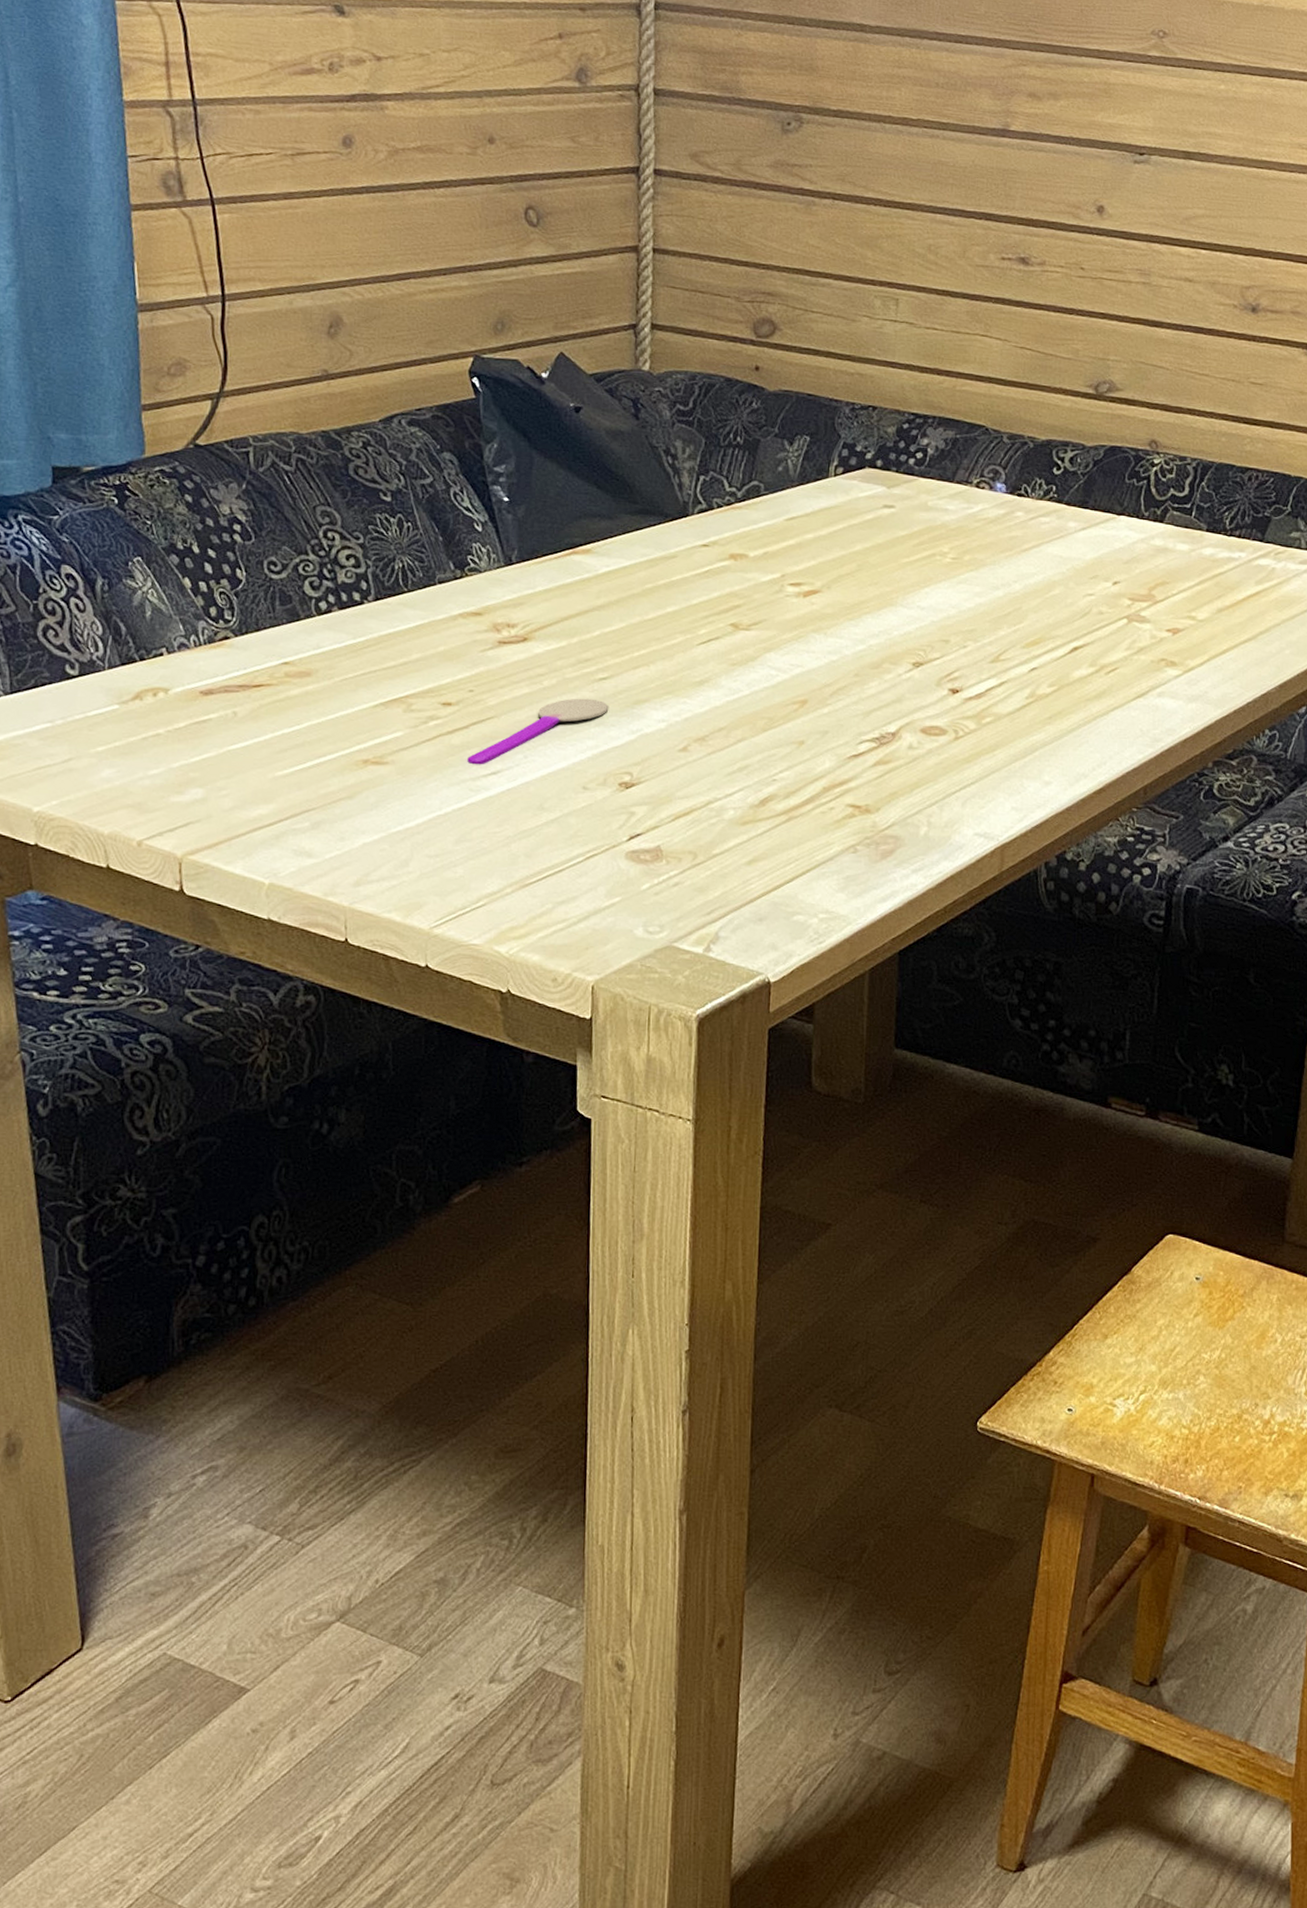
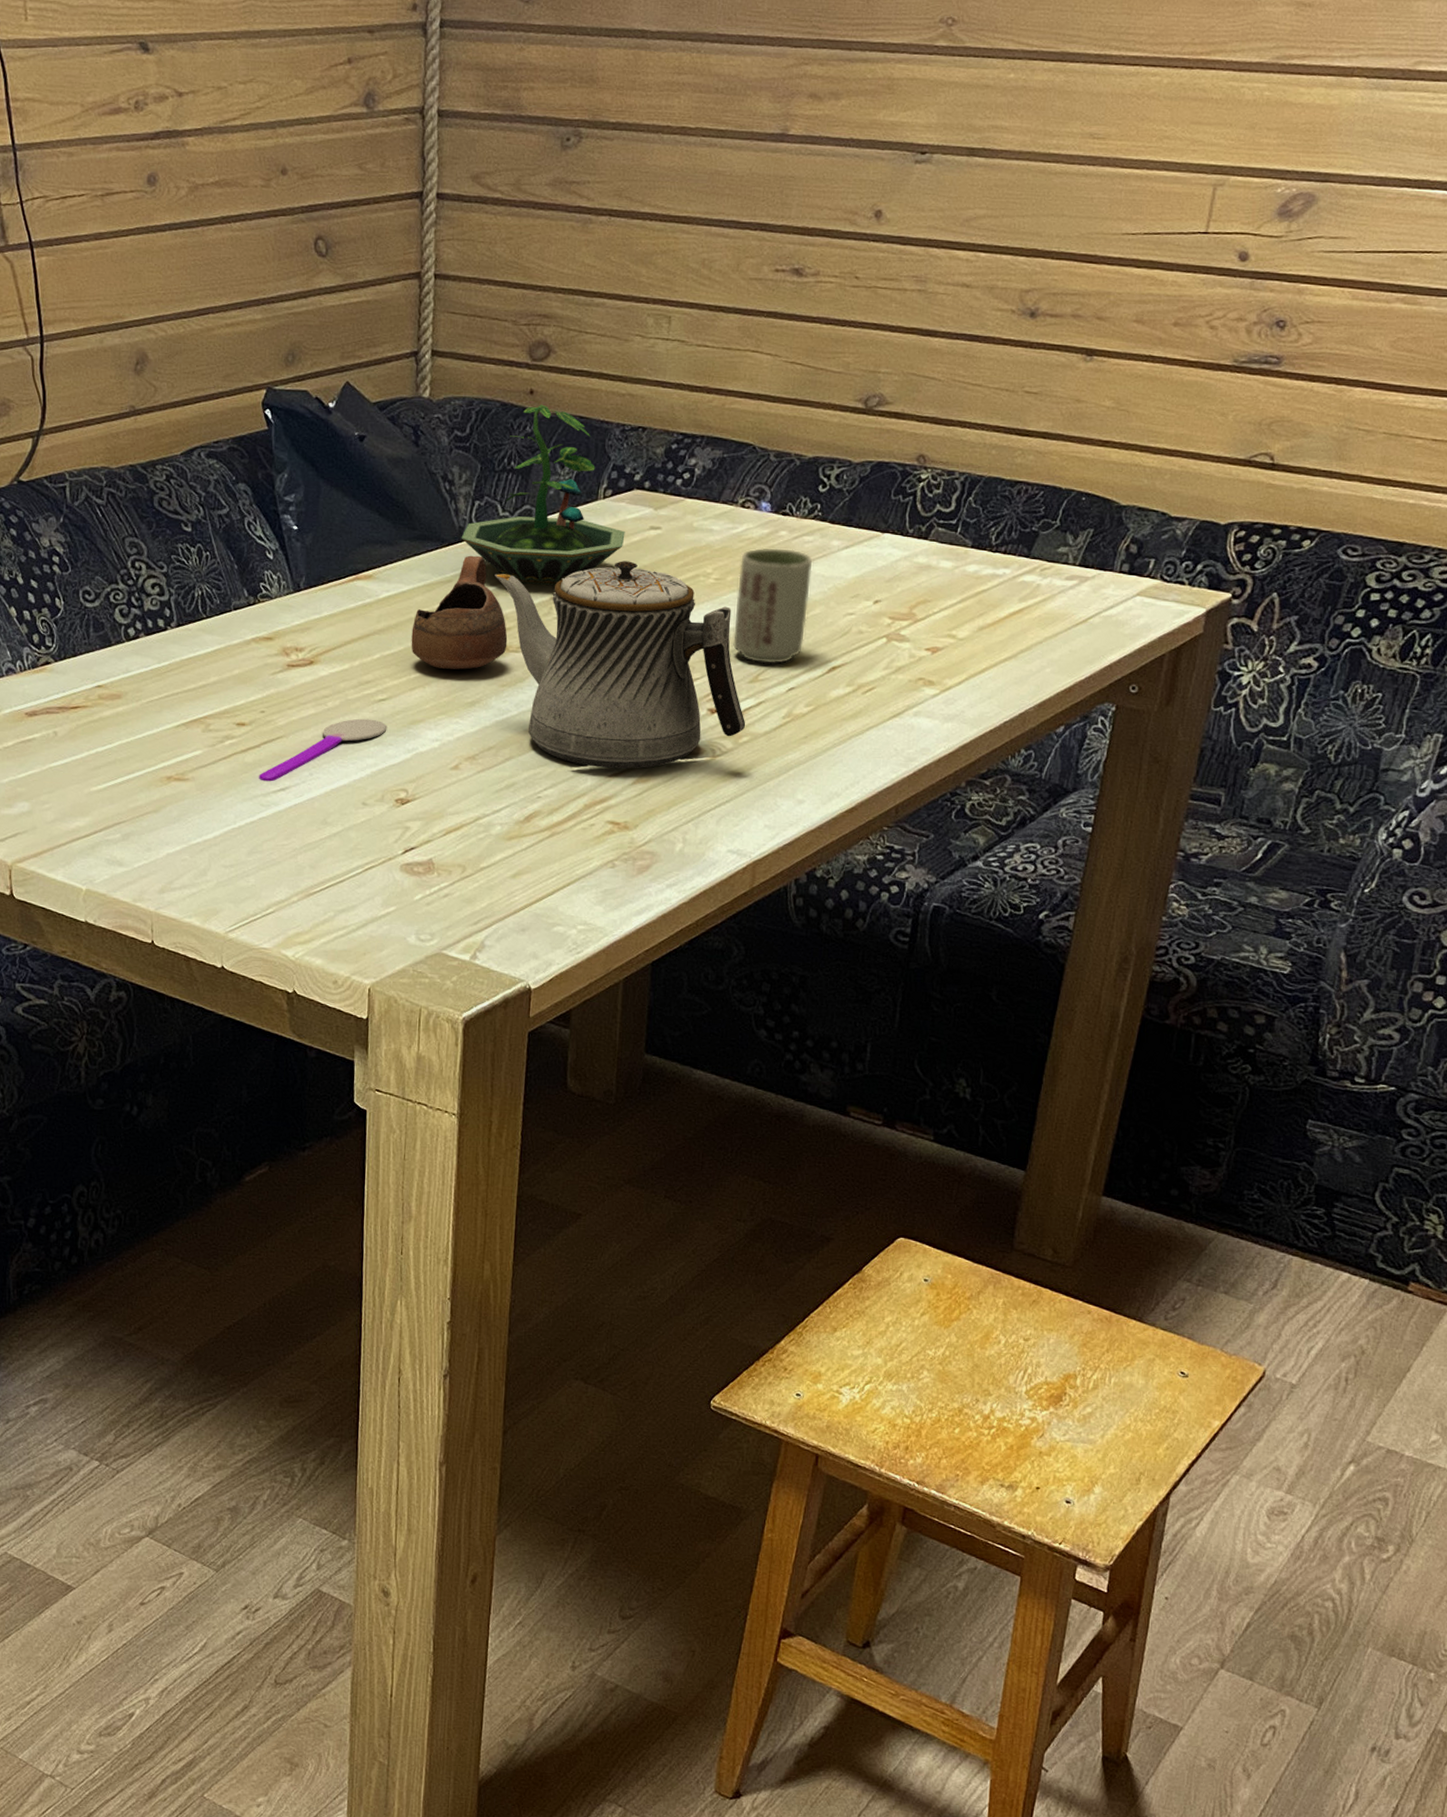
cup: none [633,530,737,648] -> present [411,555,508,670]
terrarium: none [685,380,858,562] -> present [461,404,625,585]
teapot: none [722,539,989,751] -> present [495,561,746,769]
cup: none [973,528,1050,644] -> present [733,547,812,664]

